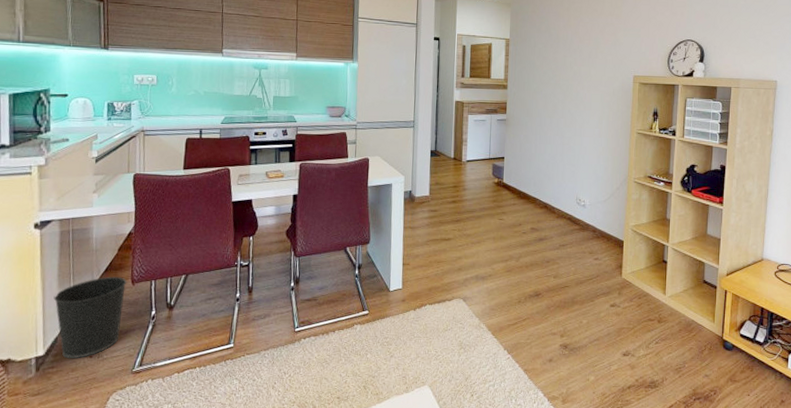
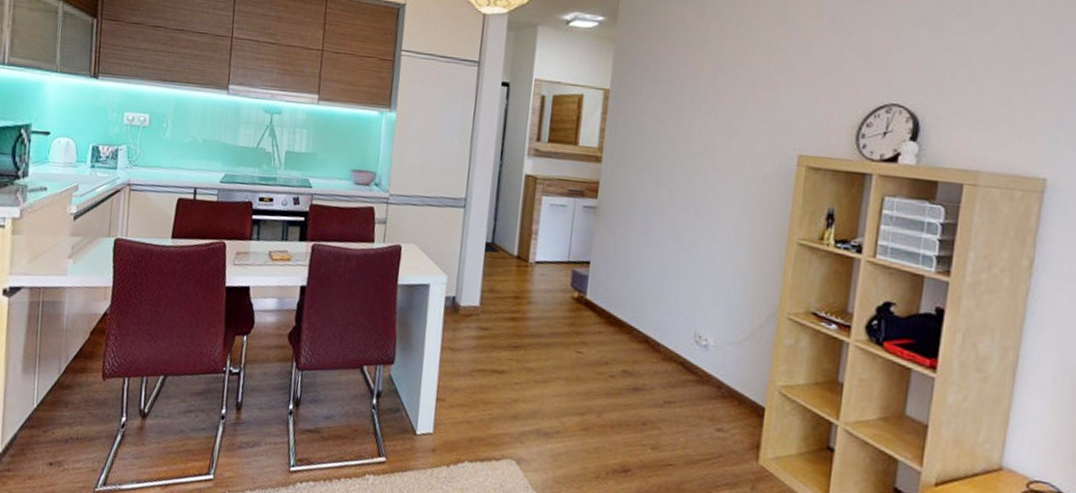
wastebasket: present [53,276,127,359] -> none [16,365,97,464]

